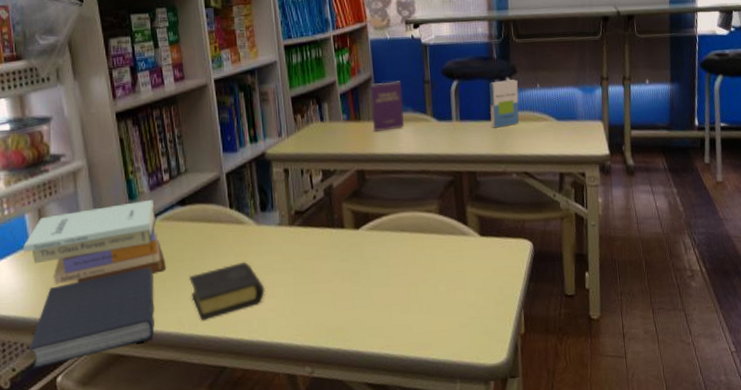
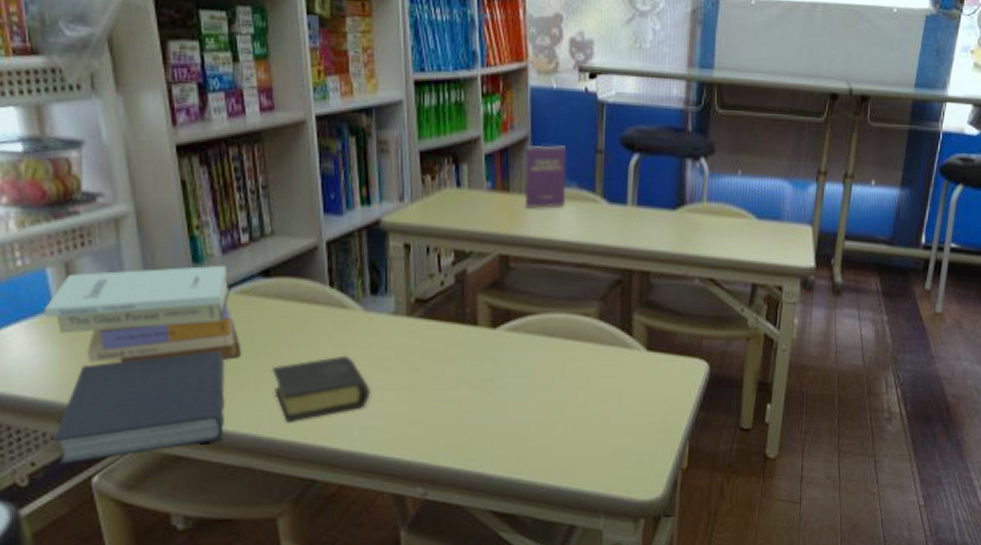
book: present [489,79,520,128] -> none [674,160,714,220]

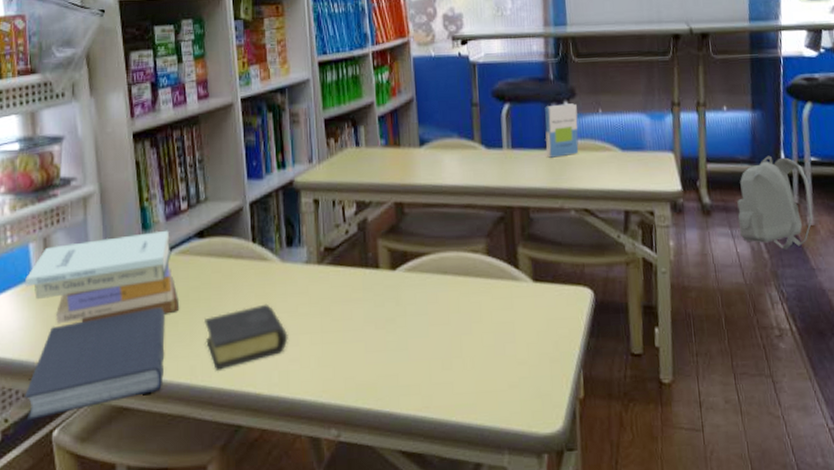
book: present [524,145,567,209] -> none [411,103,449,160]
book: none [674,160,714,220] -> present [545,103,579,158]
backpack: none [866,238,945,336] -> present [737,155,814,250]

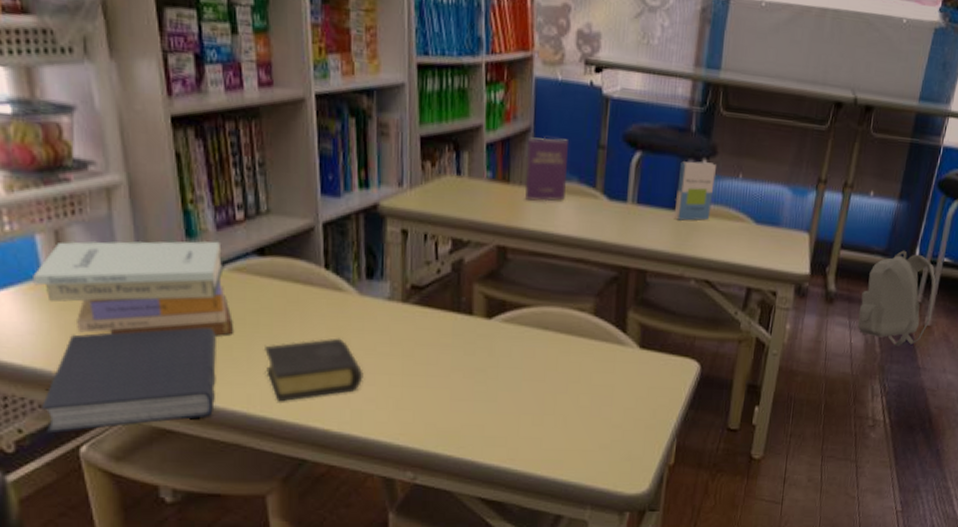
book: none [411,103,449,160] -> present [525,137,570,202]

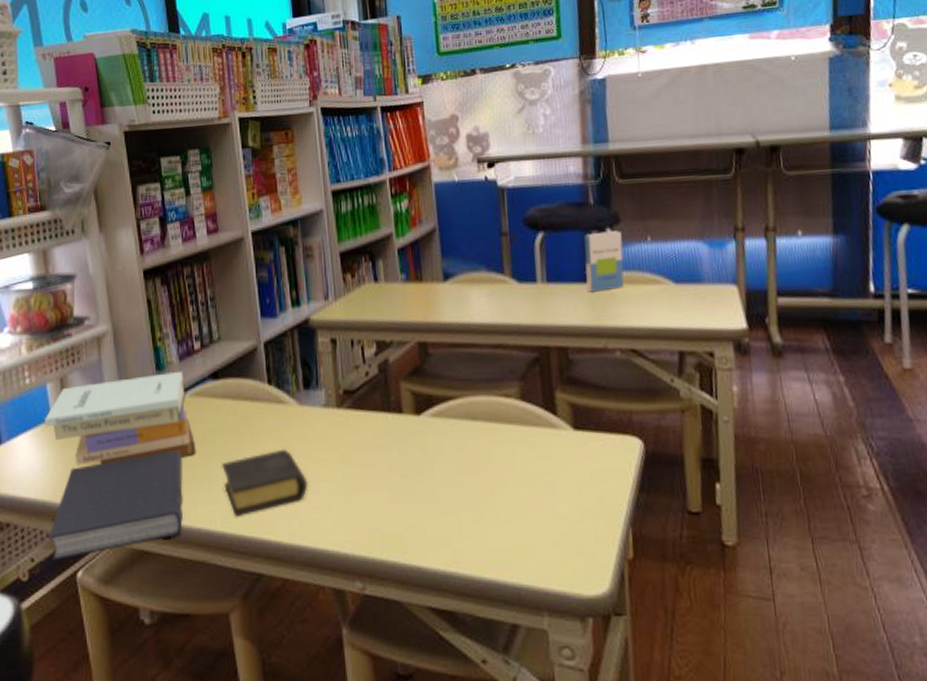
book: present [525,137,570,202] -> none [433,233,476,296]
backpack: present [857,250,936,346] -> none [815,287,911,397]

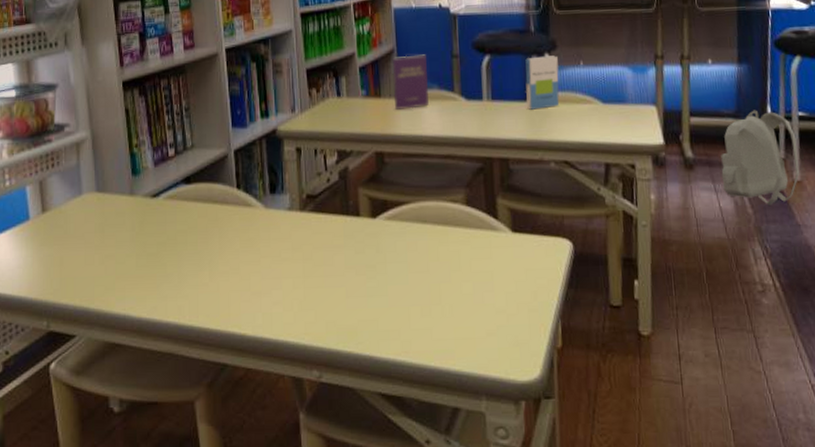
books: present [44,371,197,465] -> none [23,175,168,263]
book: present [48,451,183,561] -> none [23,250,155,354]
book: present [221,448,308,515] -> none [190,248,272,310]
book: none [433,233,476,296] -> present [392,54,429,111]
backpack: none [815,287,911,397] -> present [721,110,800,205]

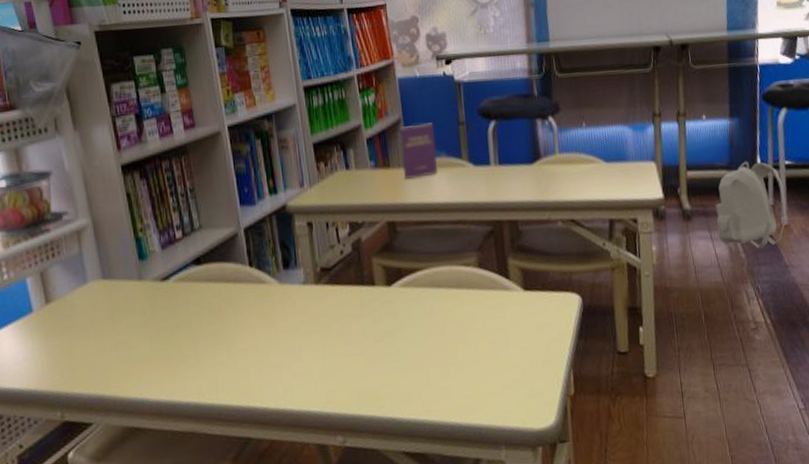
book: present [525,55,560,110] -> none [530,118,564,172]

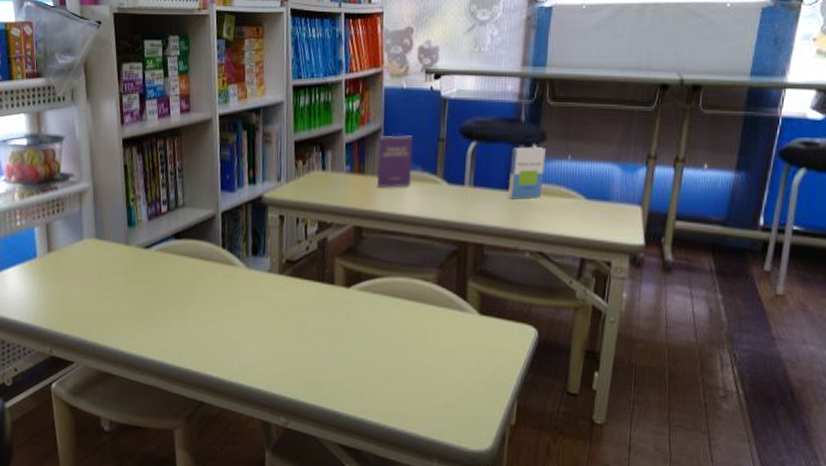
book: none [530,118,564,172] -> present [507,147,546,199]
backpack: present [716,161,787,249] -> none [699,219,786,316]

